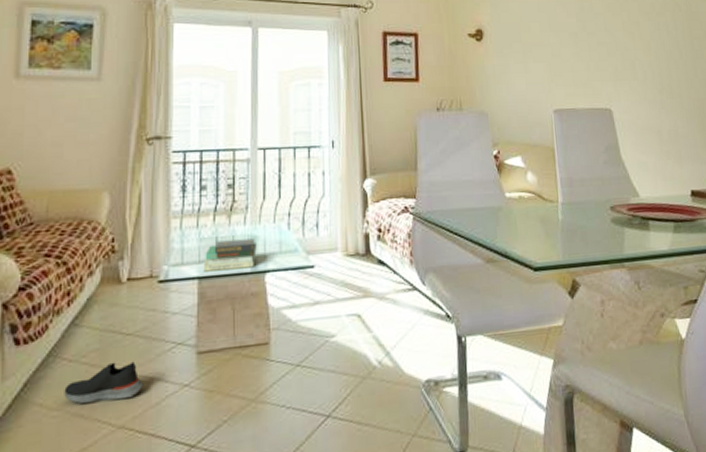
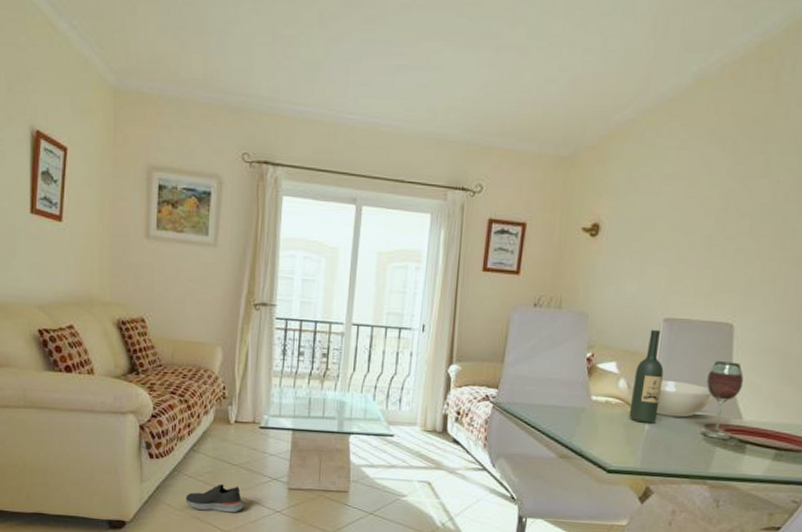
books: present [203,238,257,272] -> none [297,401,344,428]
bowl: none [534,167,611,204] -> present [626,377,714,417]
wine bottle: none [539,121,568,214] -> present [629,329,664,423]
wineglass: none [601,143,635,219] -> present [701,361,744,439]

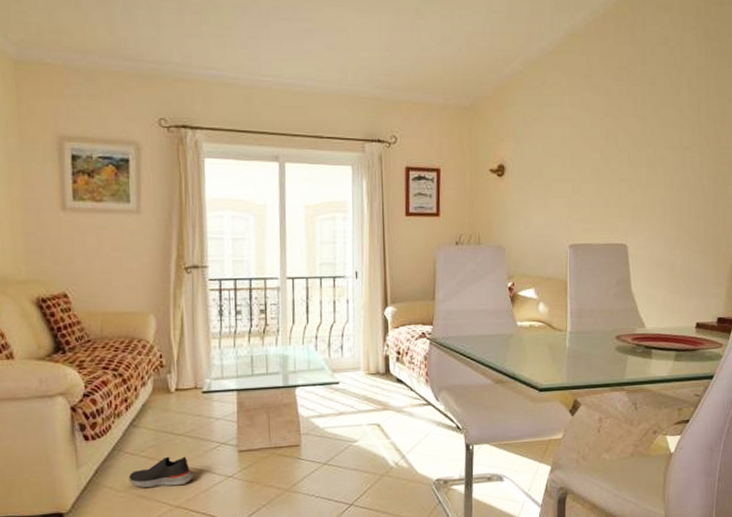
bowl: present [626,377,714,417] -> none [546,299,619,333]
wine bottle: present [629,329,664,423] -> none [551,255,576,341]
wineglass: present [701,361,744,439] -> none [611,278,642,348]

